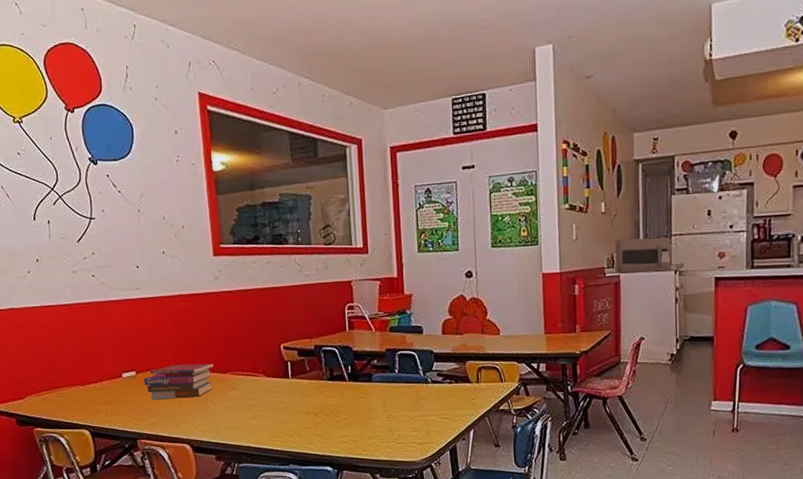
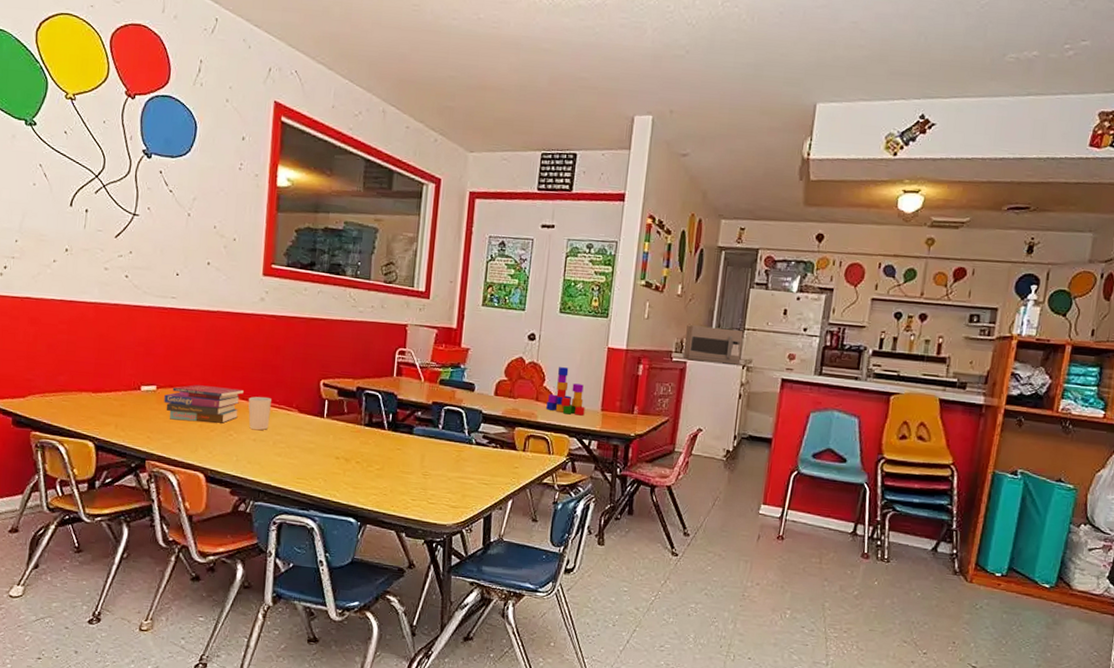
cup: none [218,367,241,399] -> present [248,396,271,431]
toy blocks: none [492,298,530,342] -> present [546,367,585,416]

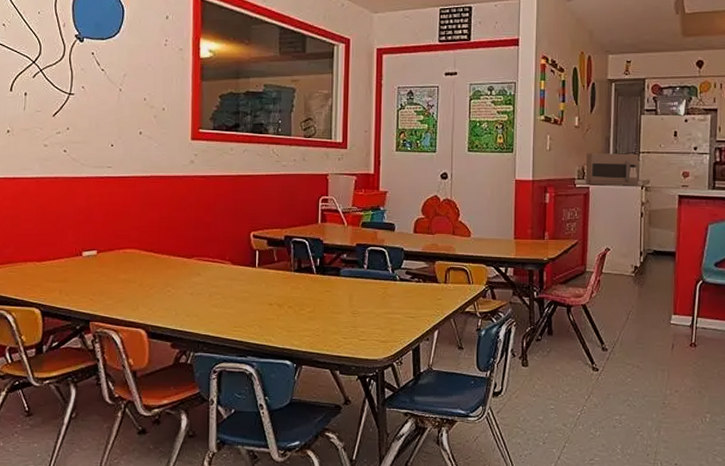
books: present [164,384,244,423] -> none [104,246,179,281]
cup: present [248,396,271,431] -> none [183,253,205,285]
toy blocks: present [546,367,585,416] -> none [463,202,499,245]

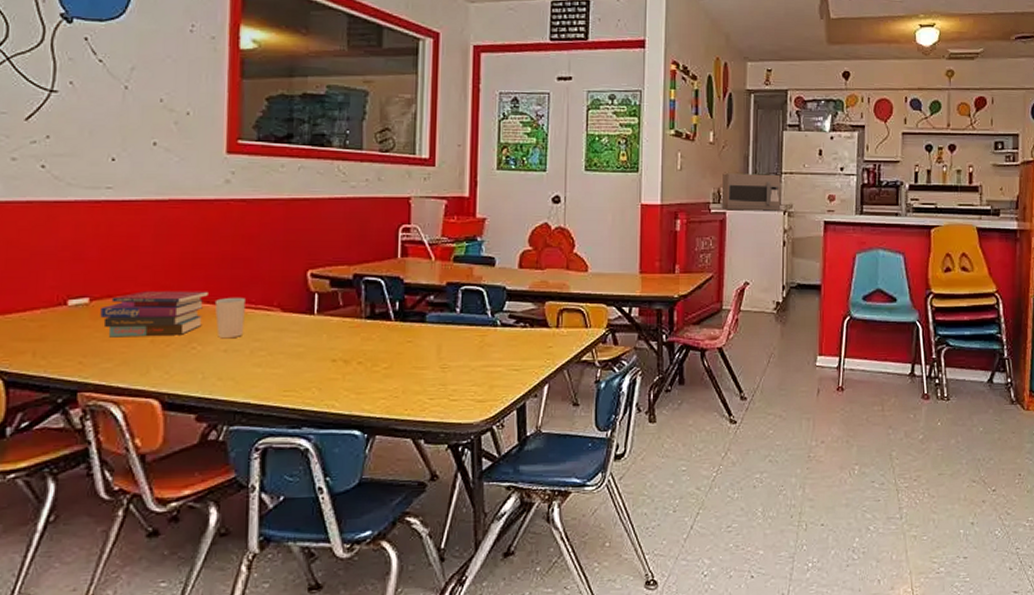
books: none [104,246,179,281] -> present [100,291,208,338]
cup: none [183,253,205,285] -> present [214,298,245,339]

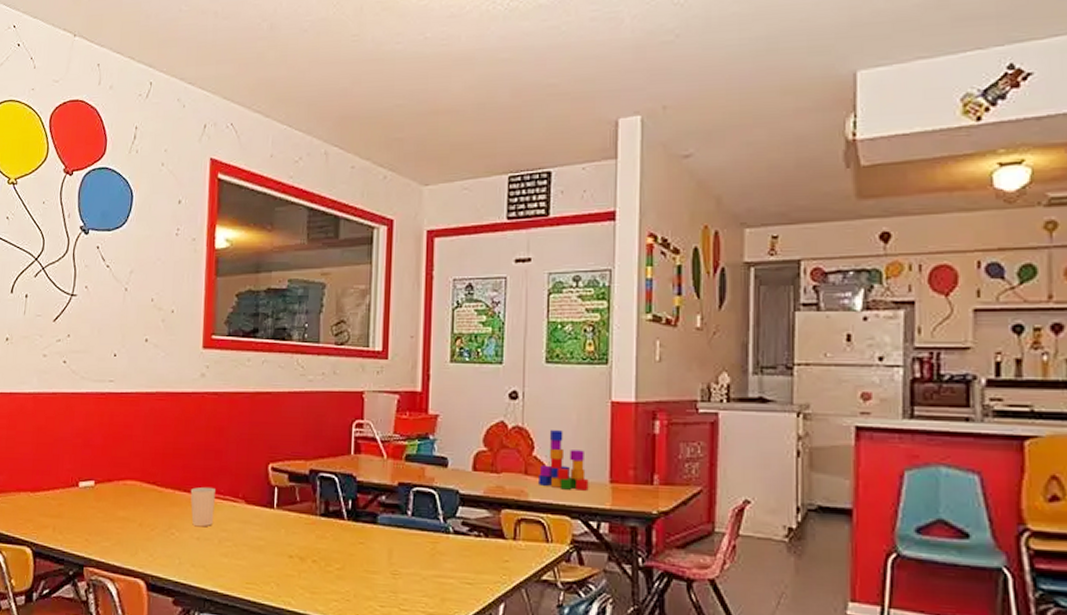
books: present [100,291,208,338] -> none [102,477,185,521]
toy blocks: none [579,230,622,281] -> present [539,430,589,491]
microwave: present [721,173,781,211] -> none [712,365,793,412]

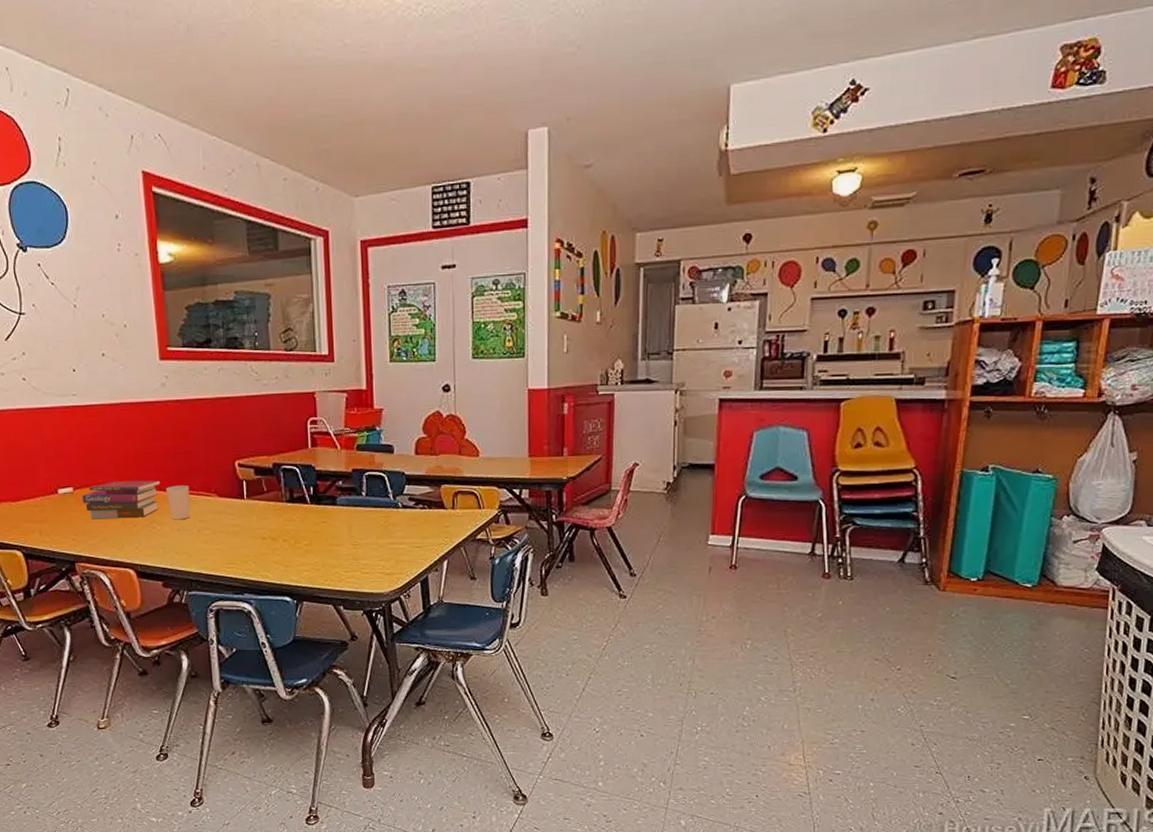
books: none [102,477,185,521] -> present [82,480,160,519]
toy blocks: present [539,430,589,491] -> none [471,416,512,465]

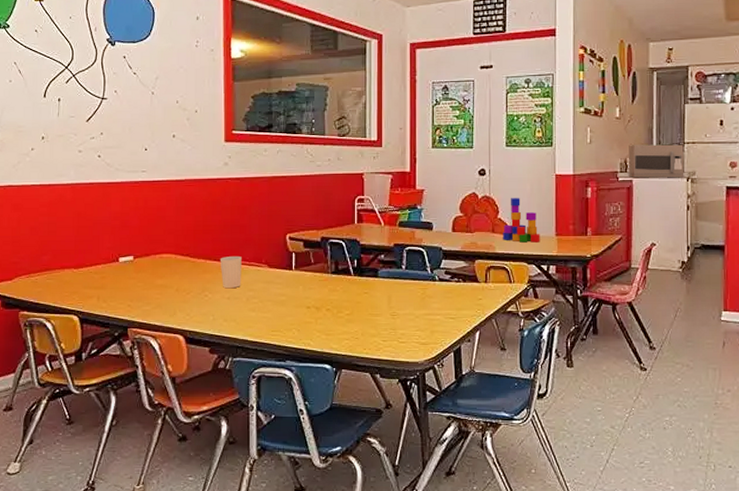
books: present [82,480,160,519] -> none [141,251,215,287]
toy blocks: none [471,416,512,465] -> present [503,198,540,243]
microwave: none [609,351,673,391] -> present [628,144,684,178]

